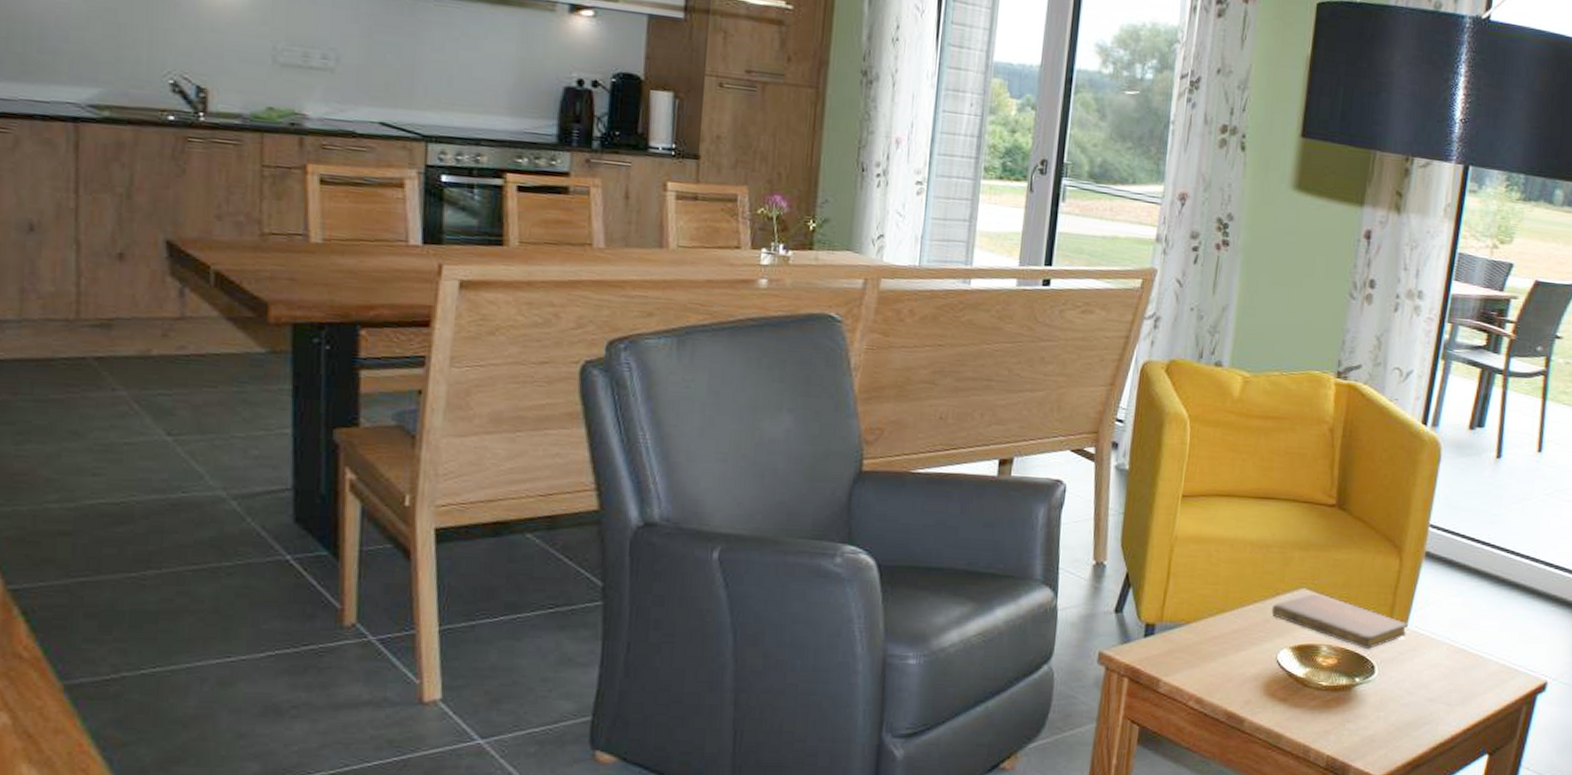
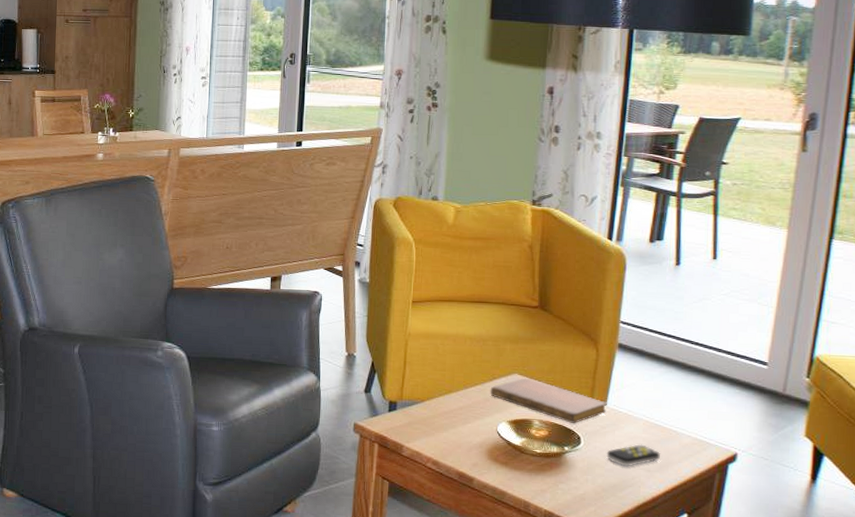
remote control: none [1403,673,1463,701] -> present [606,444,660,467]

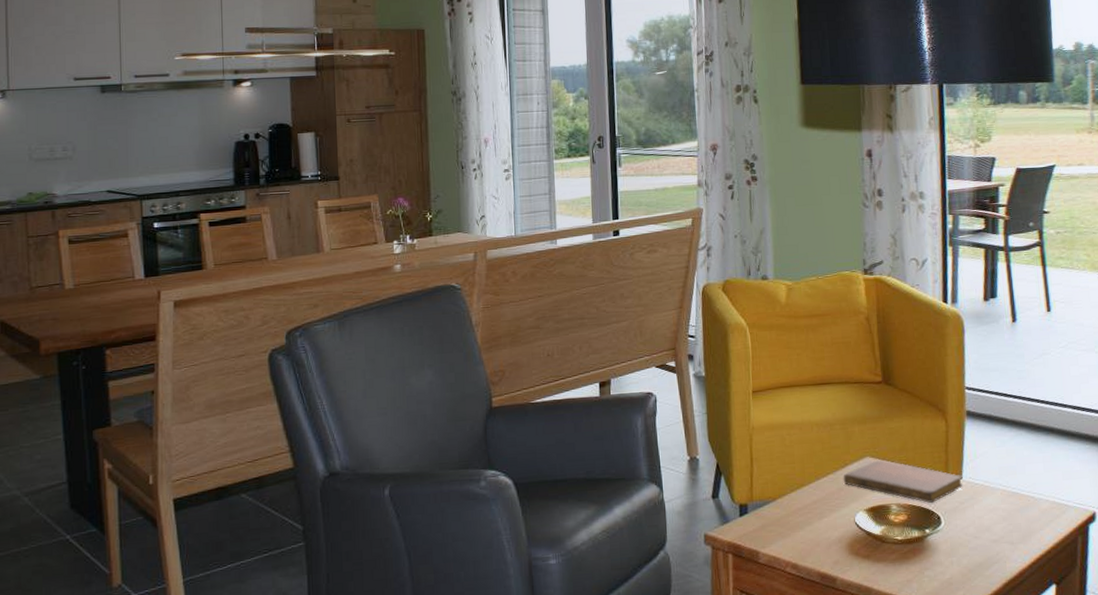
remote control: present [606,444,660,467] -> none [968,516,1022,543]

